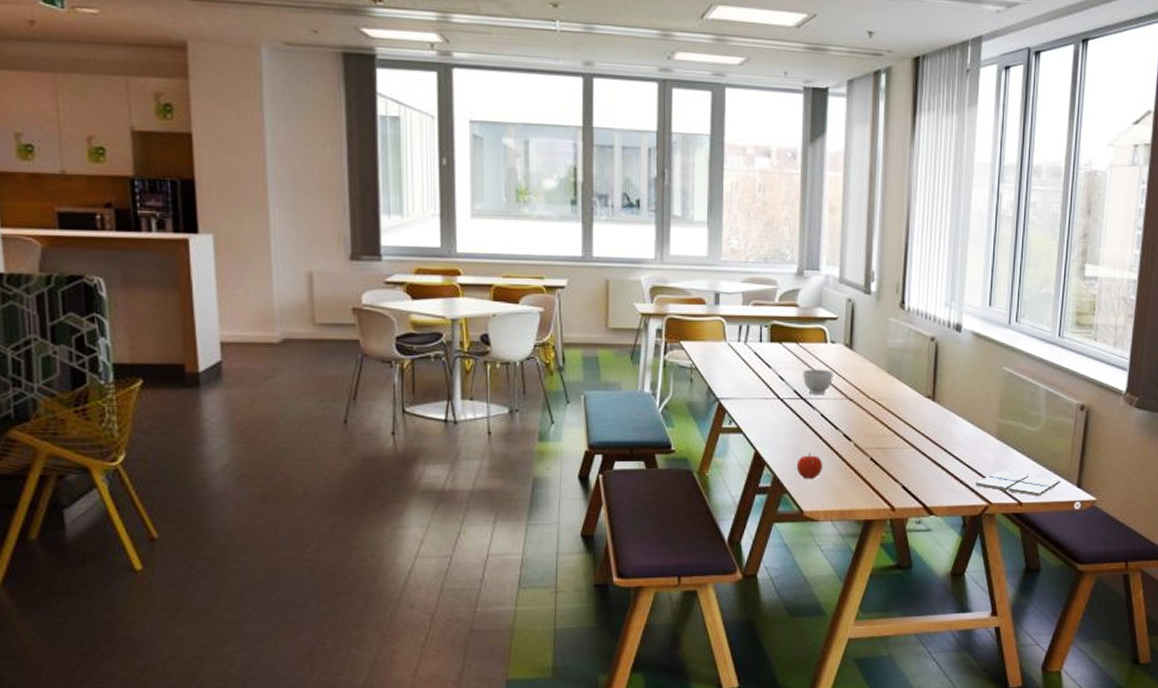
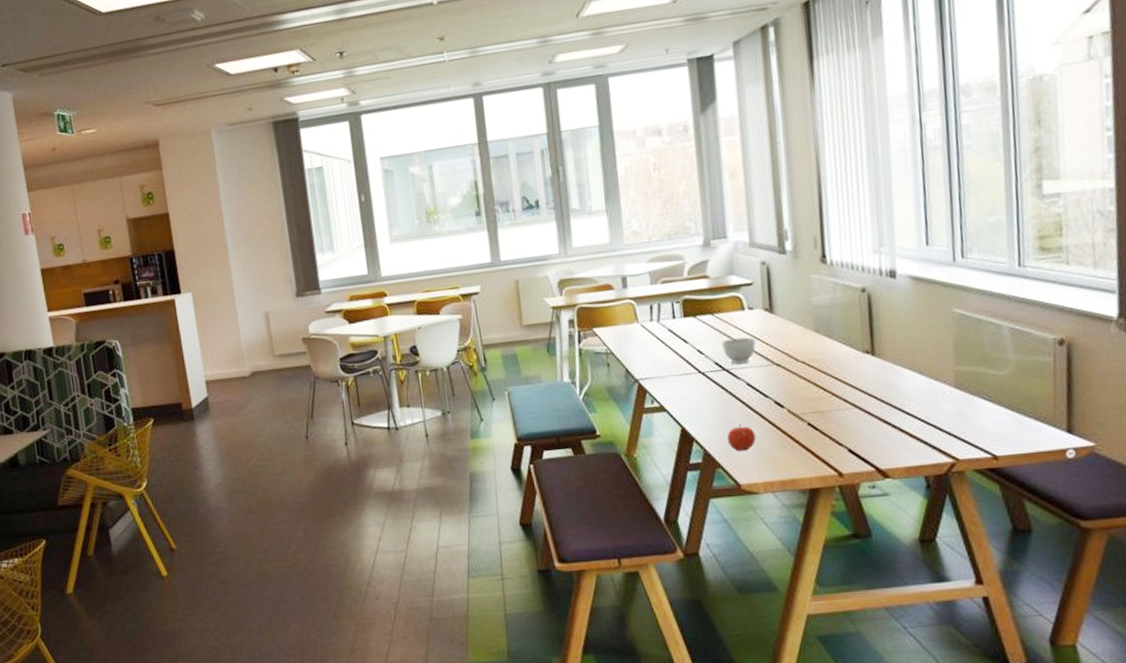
drink coaster: present [976,470,1061,497] -> none [937,422,1045,448]

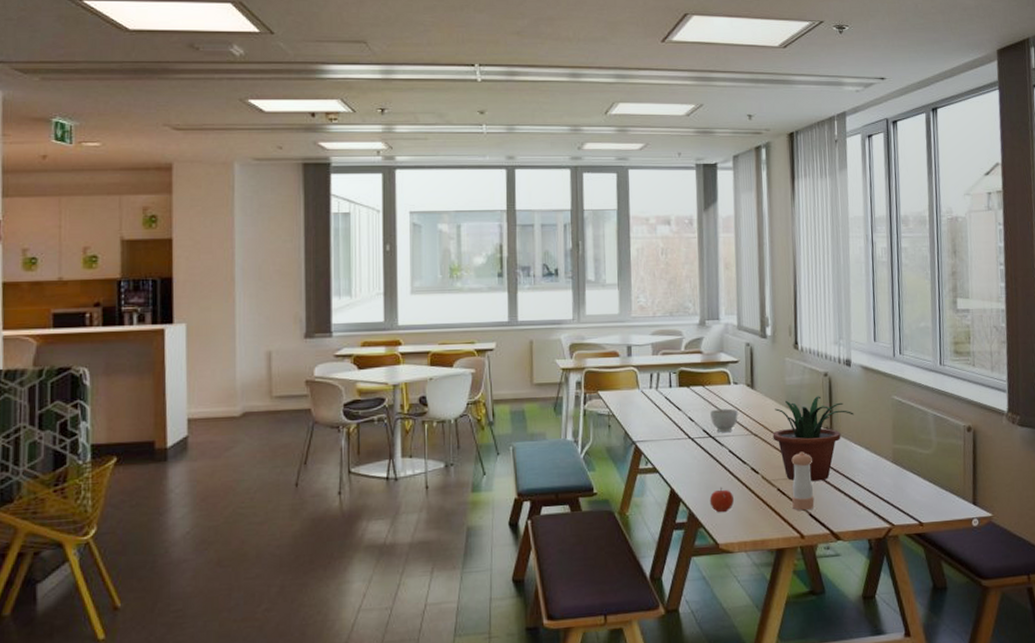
potted plant: none [799,315,902,414] -> present [772,396,854,482]
pepper shaker: none [823,380,855,447] -> present [791,451,815,511]

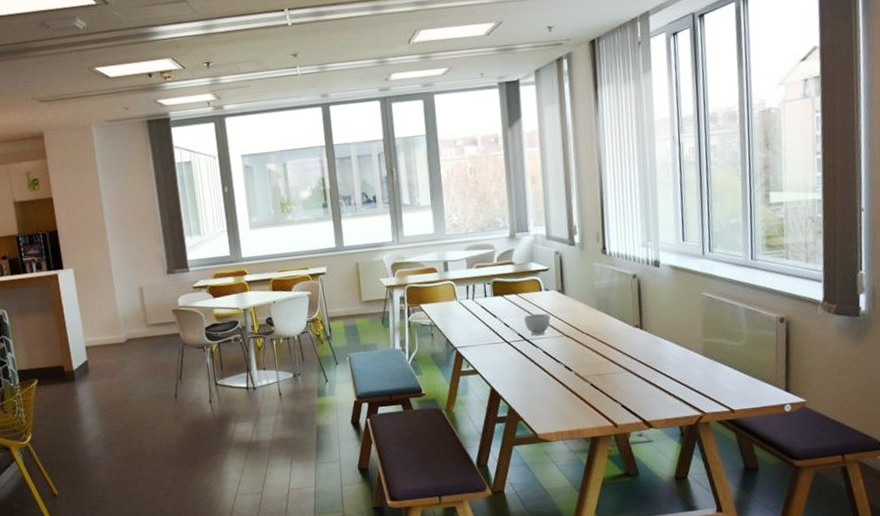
apple: present [709,487,735,513] -> none [527,384,551,407]
potted plant: present [772,396,854,482] -> none [584,297,664,376]
pepper shaker: present [791,451,815,511] -> none [603,349,627,403]

